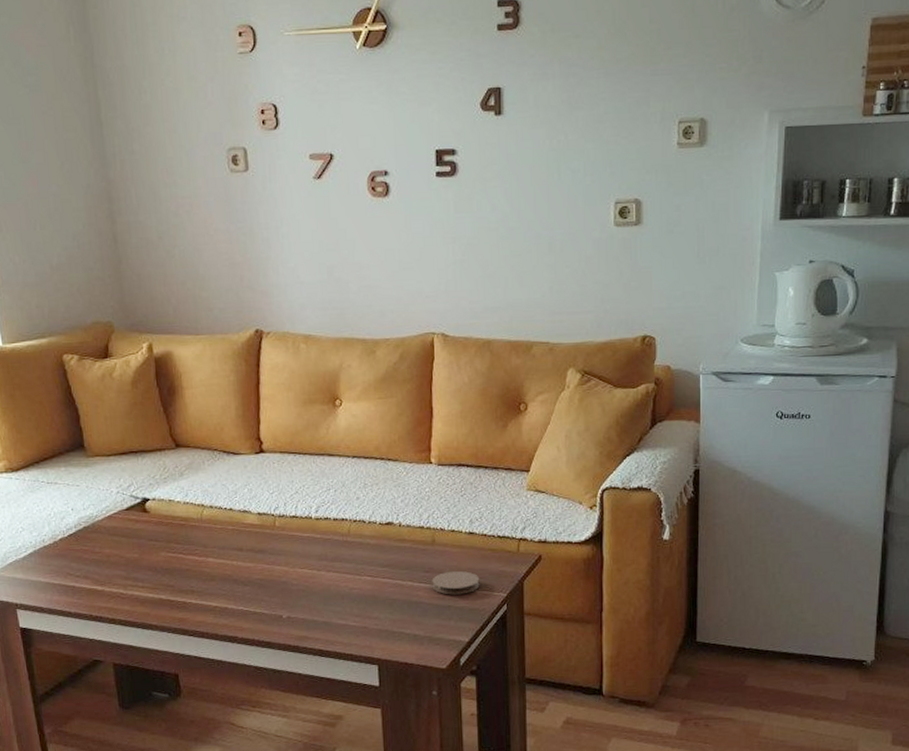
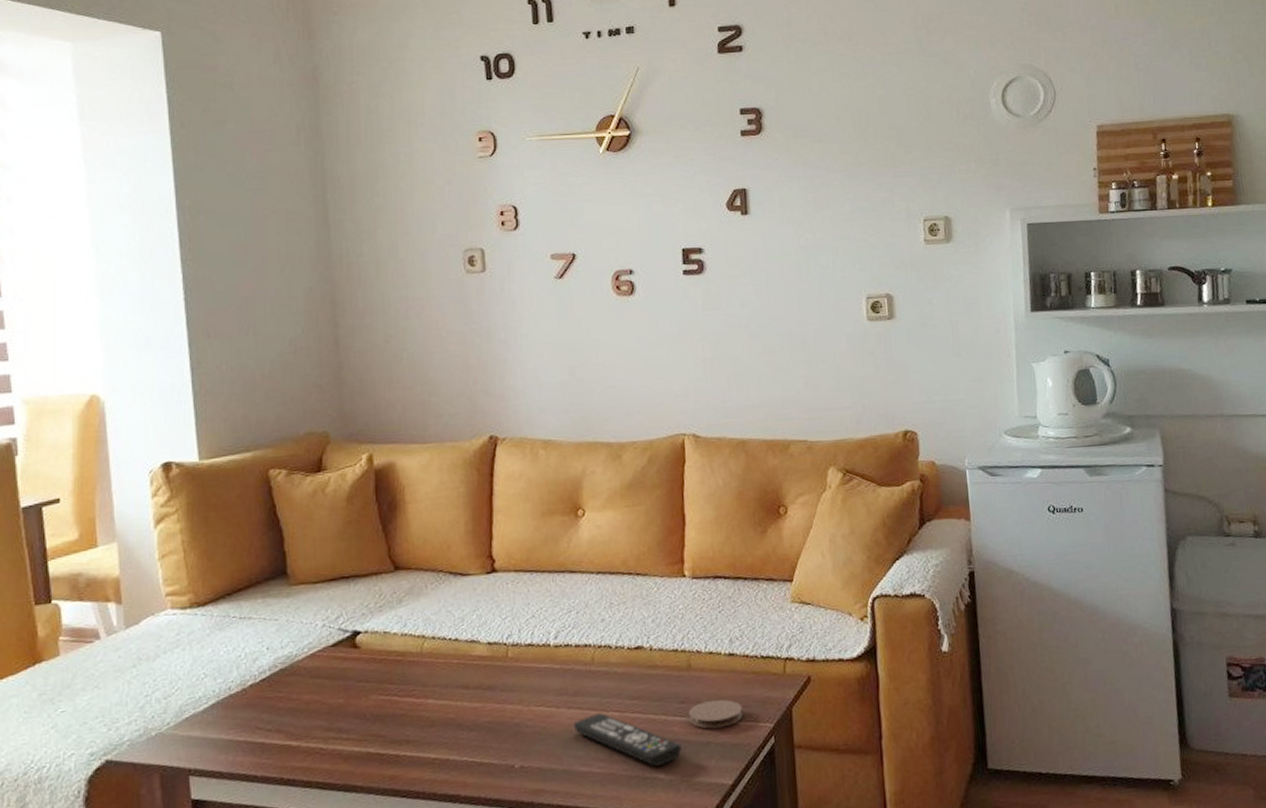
remote control: none [332,577,425,624] -> present [573,713,682,767]

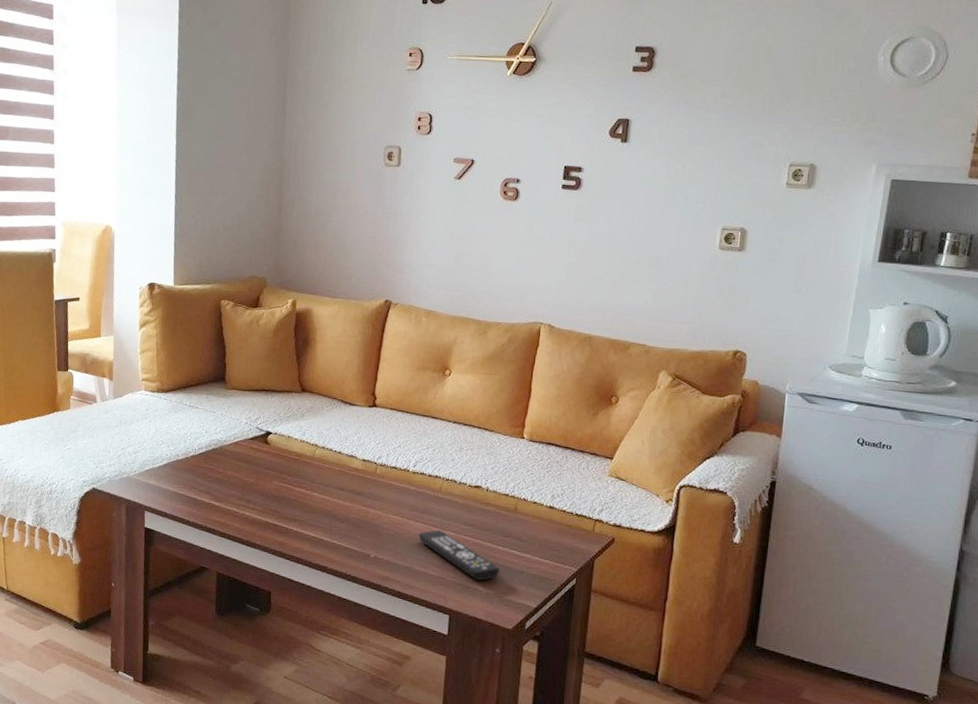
coaster: present [688,699,743,729] -> none [509,539,554,563]

